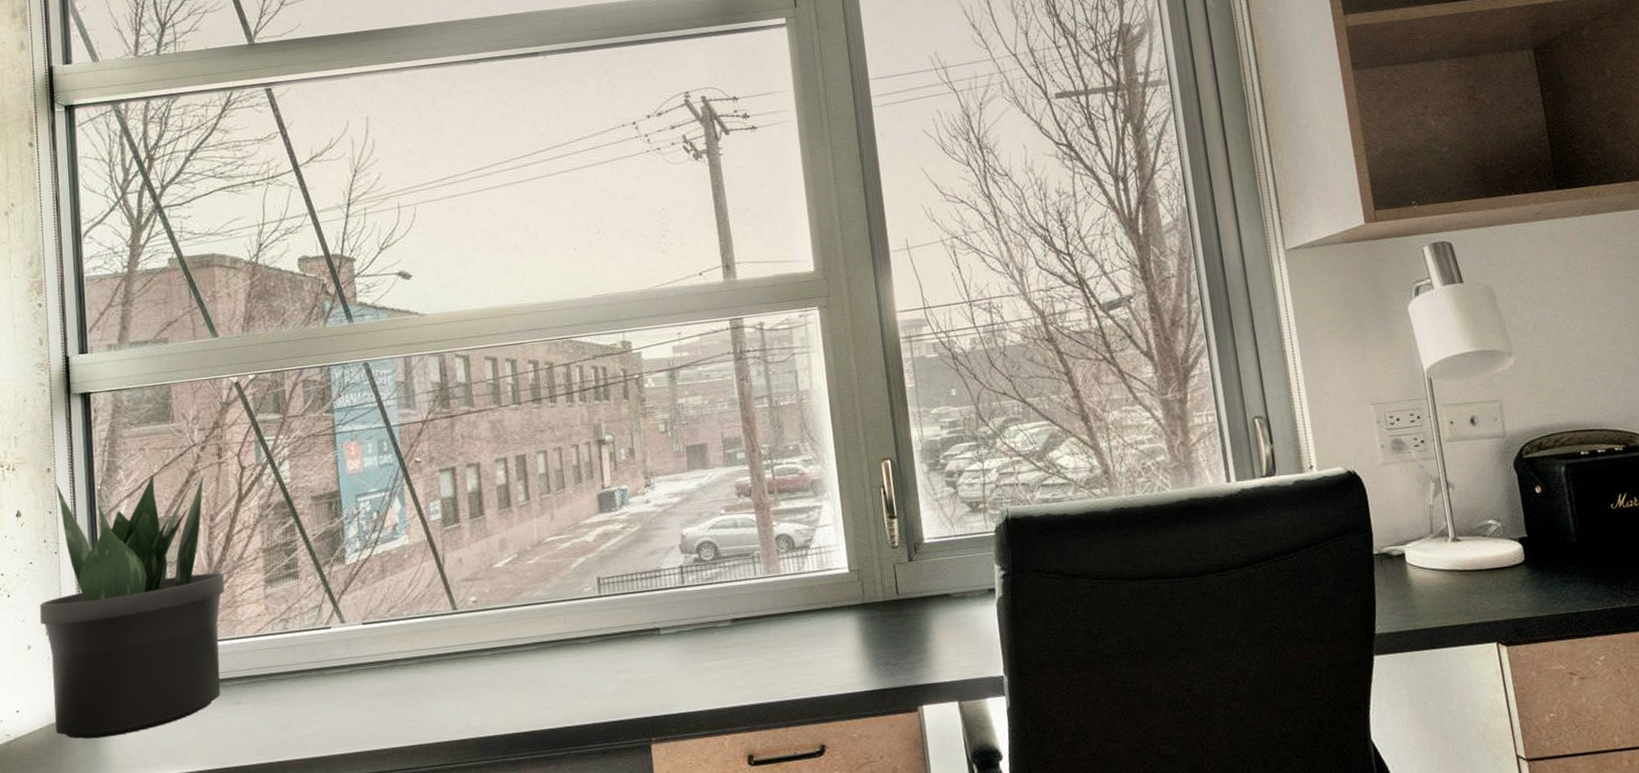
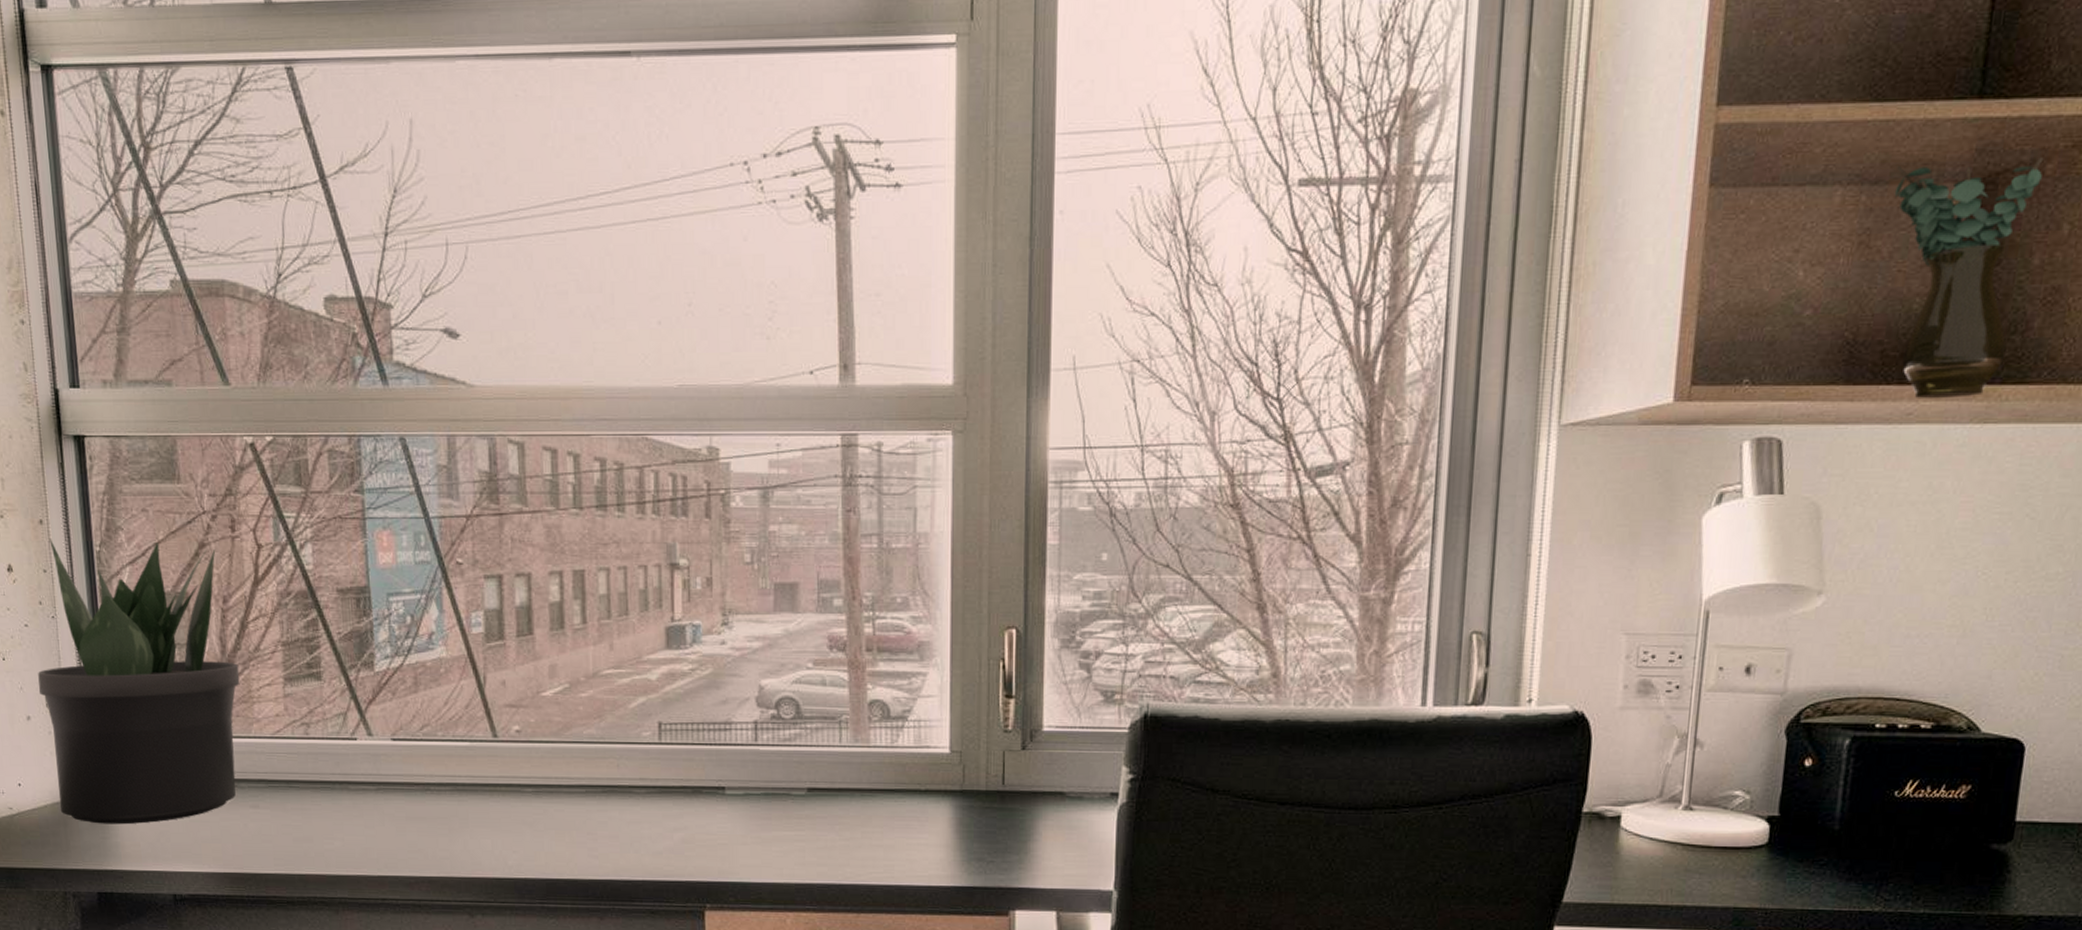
vase: none [1480,27,1594,202] -> present [1894,157,2044,400]

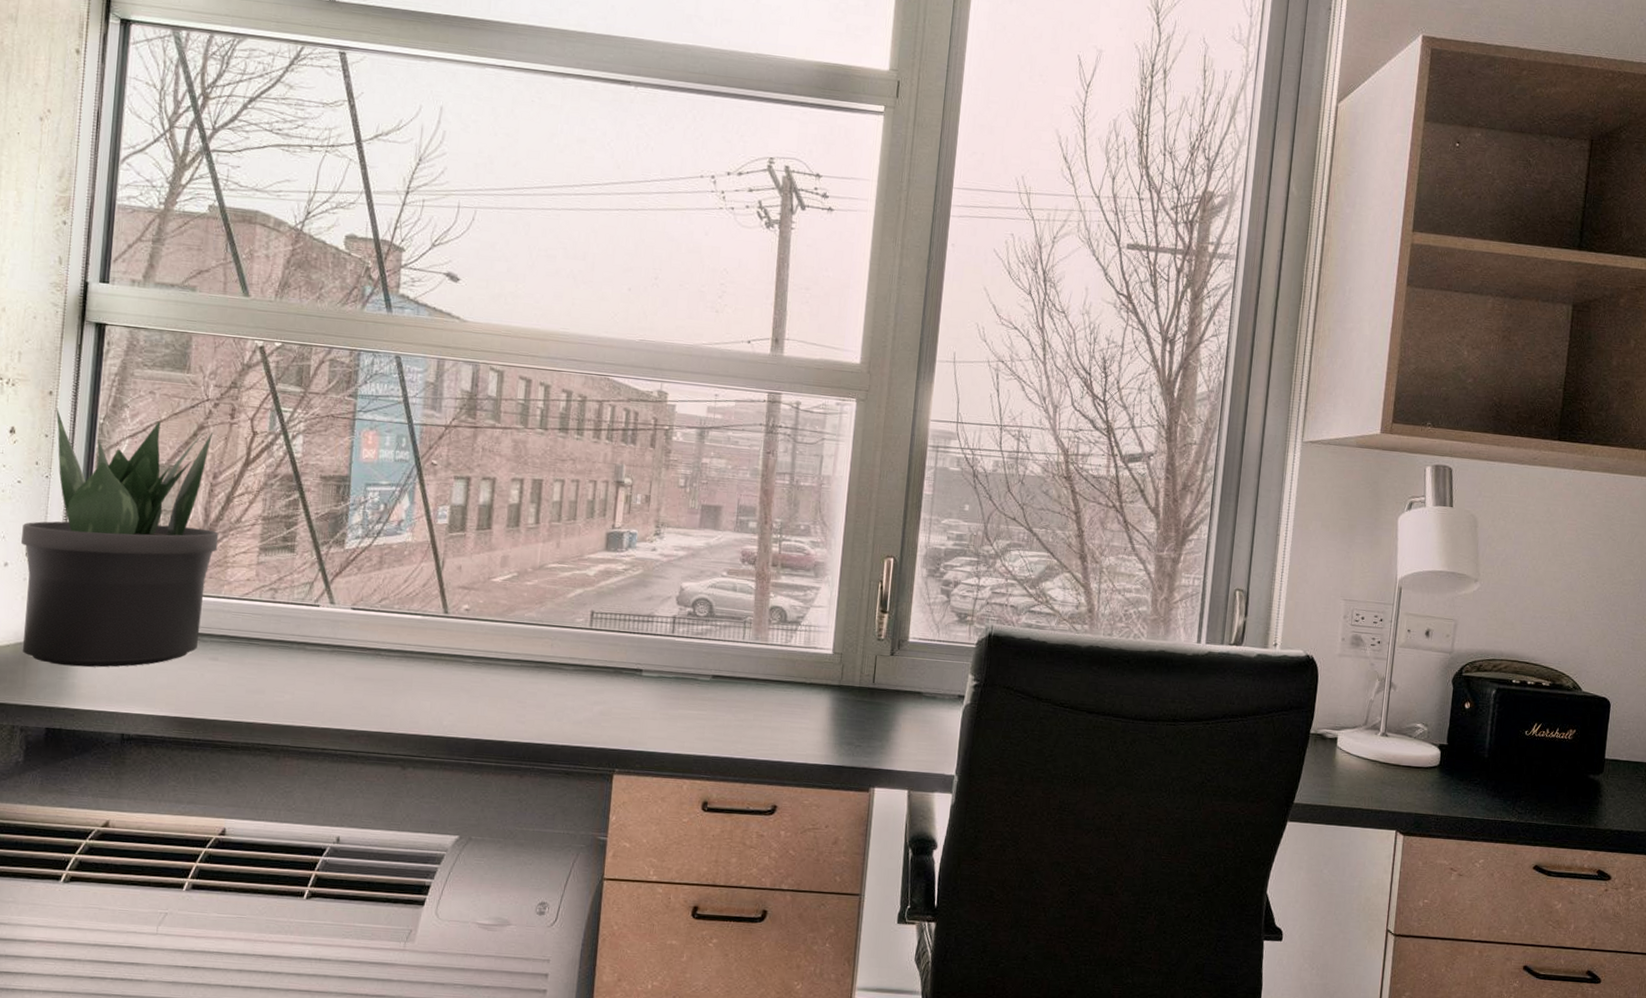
vase: present [1894,157,2044,400] -> none [1525,288,1619,451]

